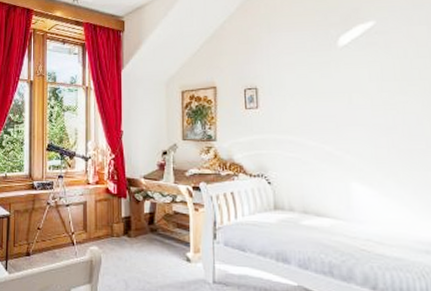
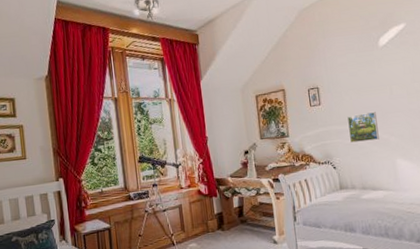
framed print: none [290,121,330,156] -> present [347,111,379,143]

